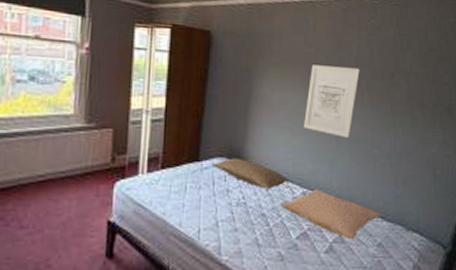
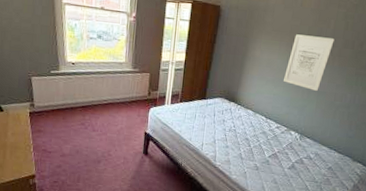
pillow: present [212,157,289,189] -> none [214,99,268,122]
pillow: present [280,189,382,240] -> none [259,125,335,163]

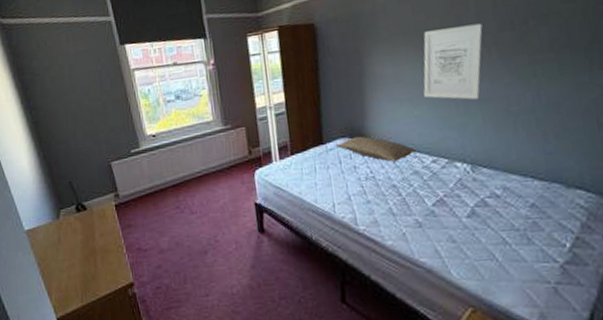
pillow: none [214,99,268,122] -> present [336,136,416,162]

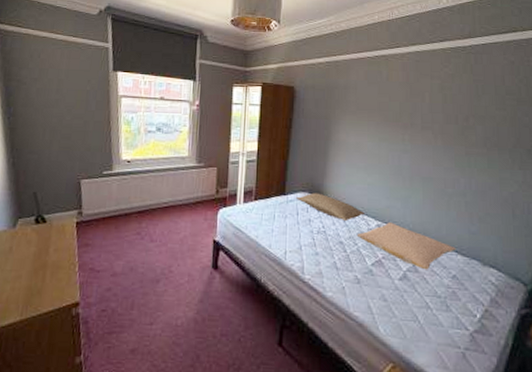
pillow: none [410,155,531,203] -> present [356,222,456,270]
wall art: present [423,23,483,100] -> none [378,112,433,177]

